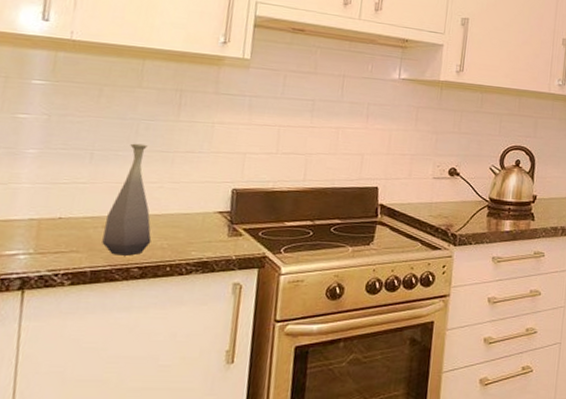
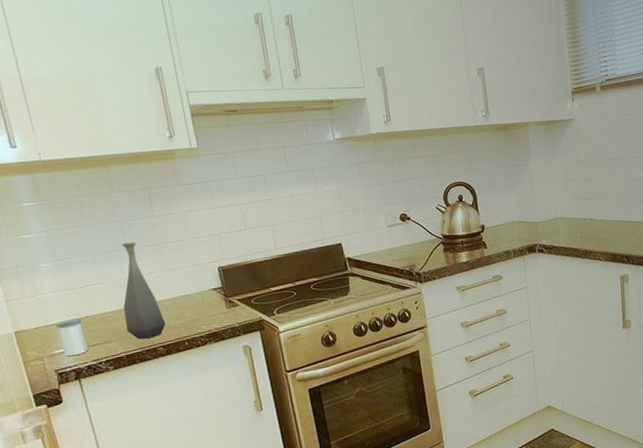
salt shaker: none [16,217,53,262] -> present [55,318,88,357]

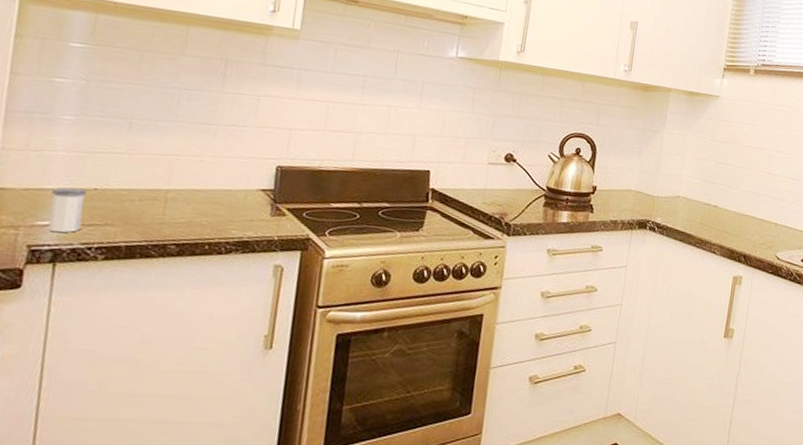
bottle: present [122,242,166,340] -> none [138,113,191,232]

